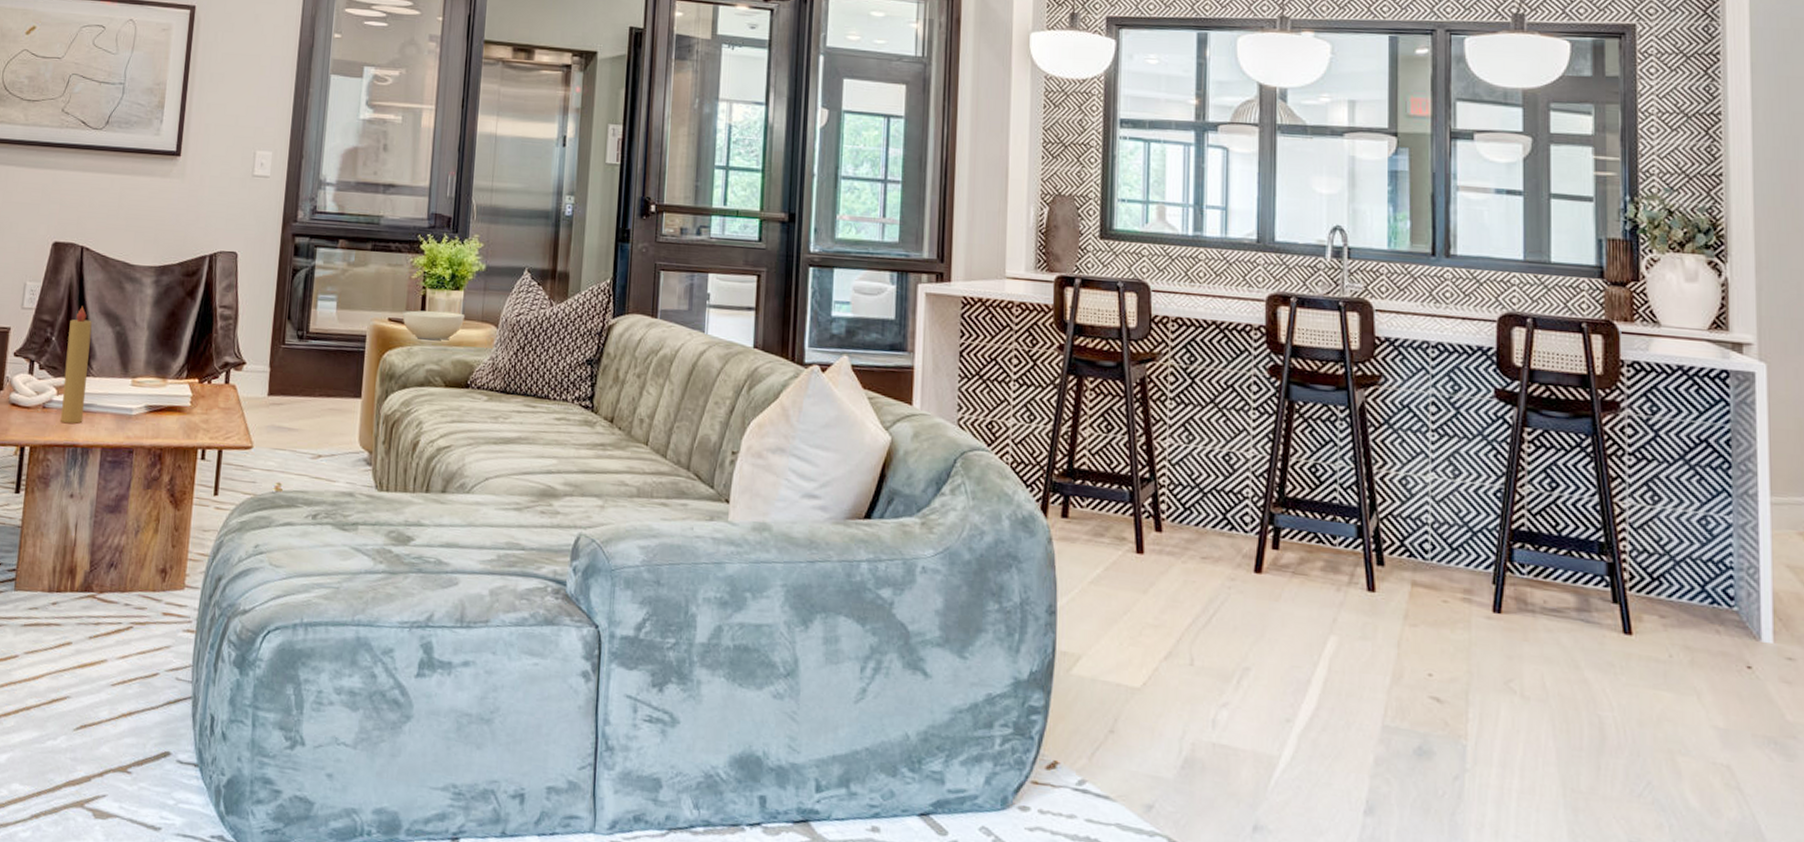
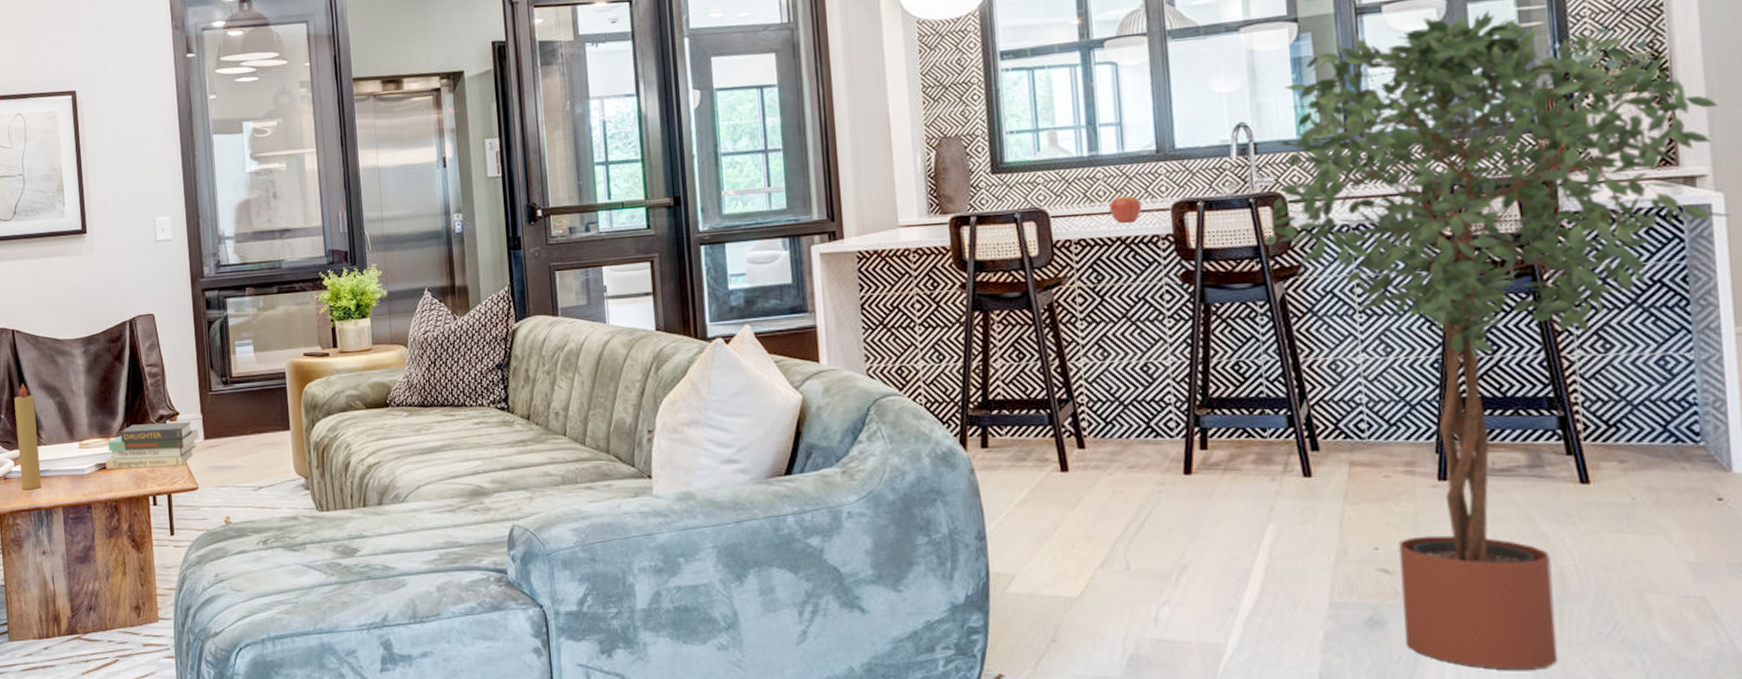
books: none [156,368,264,420] -> present [105,422,199,469]
bowl: present [402,310,466,340] -> none [316,339,376,369]
fruit: none [1208,278,1238,309] -> present [1110,194,1141,224]
potted tree: none [1348,151,1773,822] -> present [1263,9,1732,670]

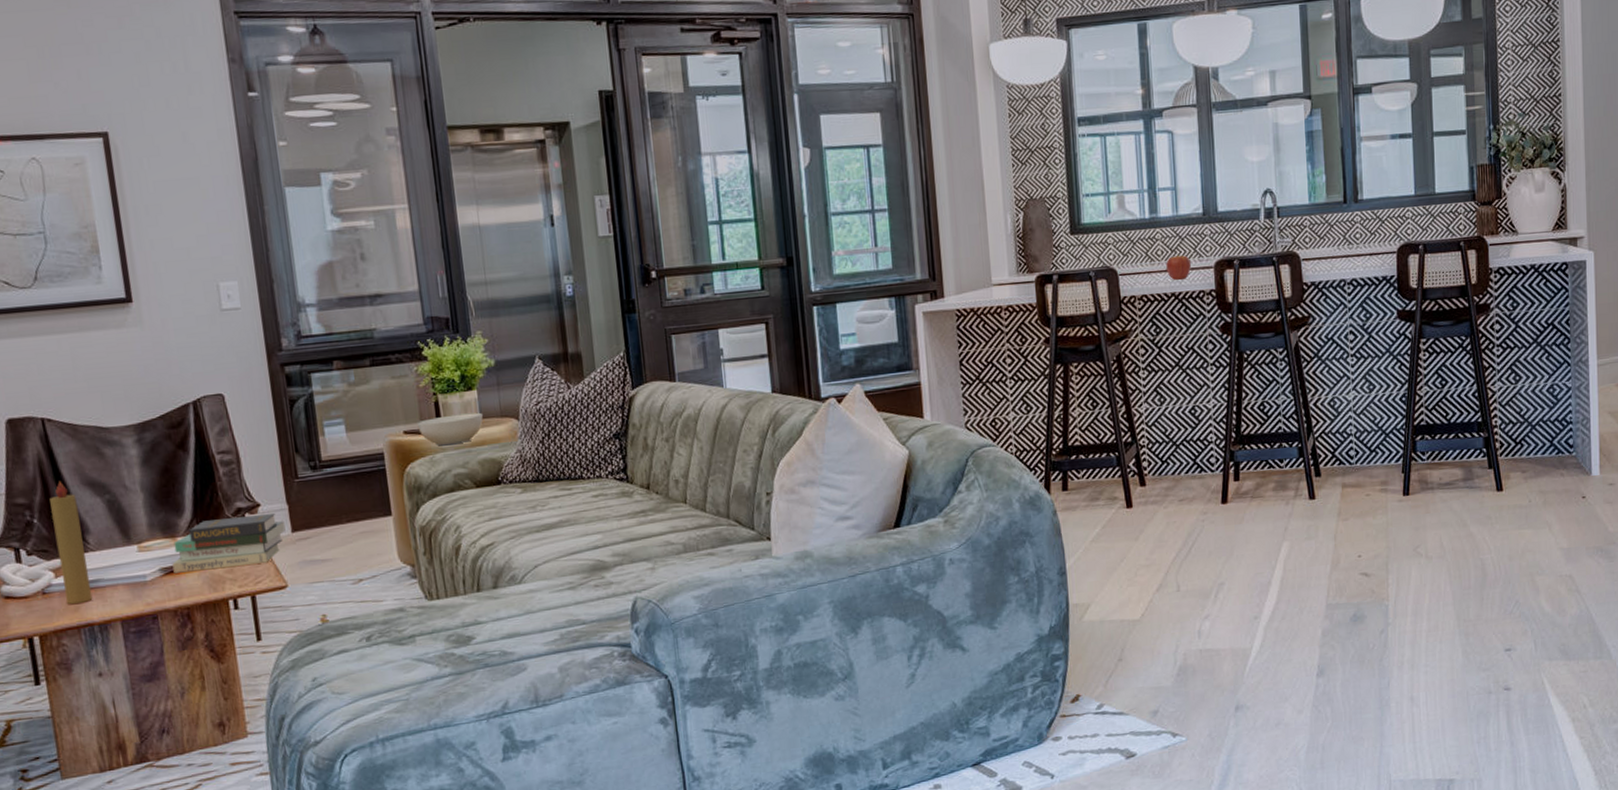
bowl: none [316,339,376,369] -> present [417,412,484,446]
potted tree: present [1263,9,1732,670] -> none [1283,94,1599,647]

